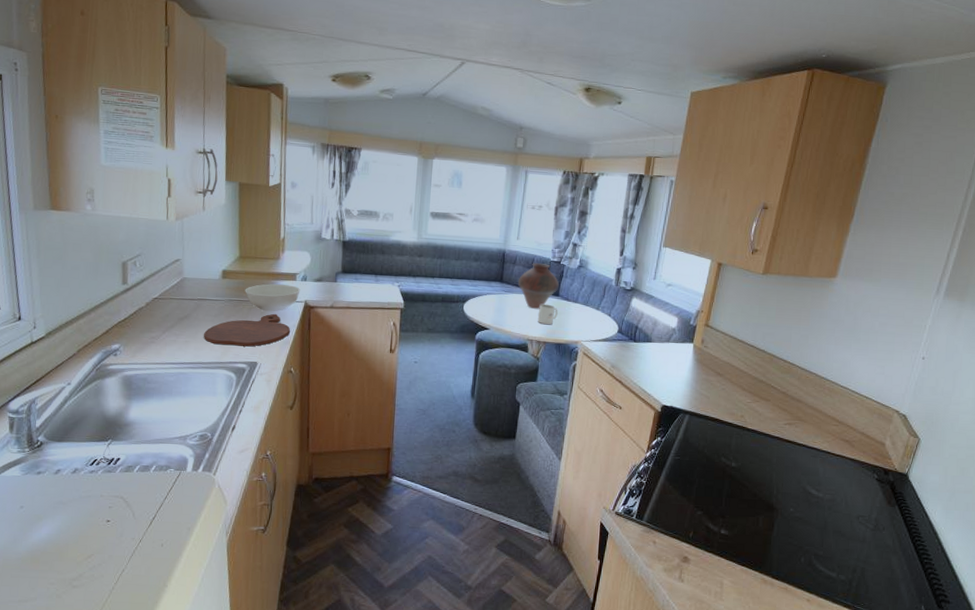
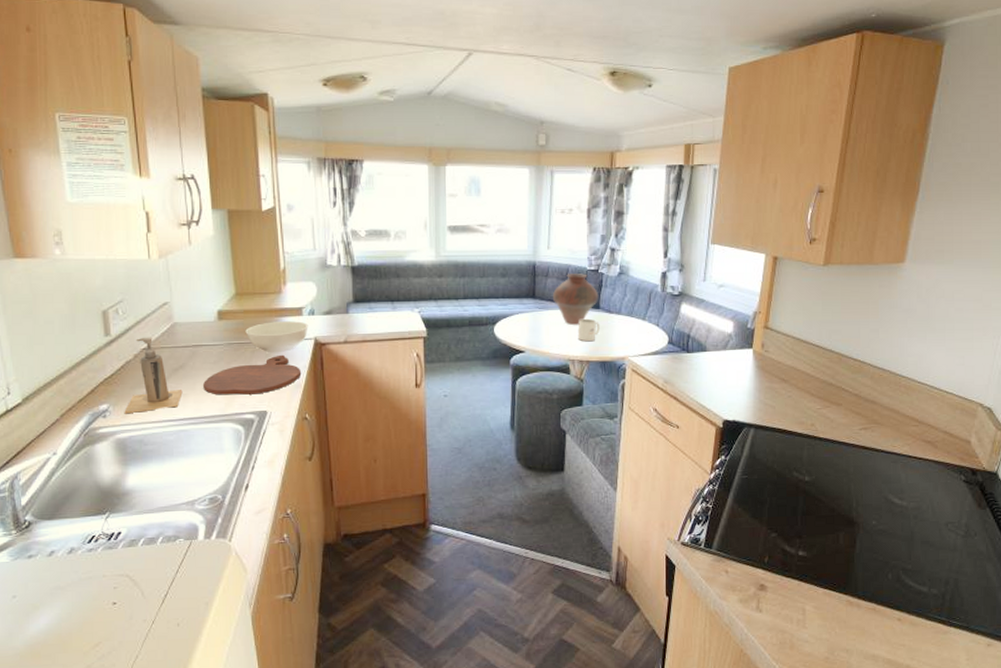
soap dispenser: none [133,288,185,355] -> present [124,337,183,414]

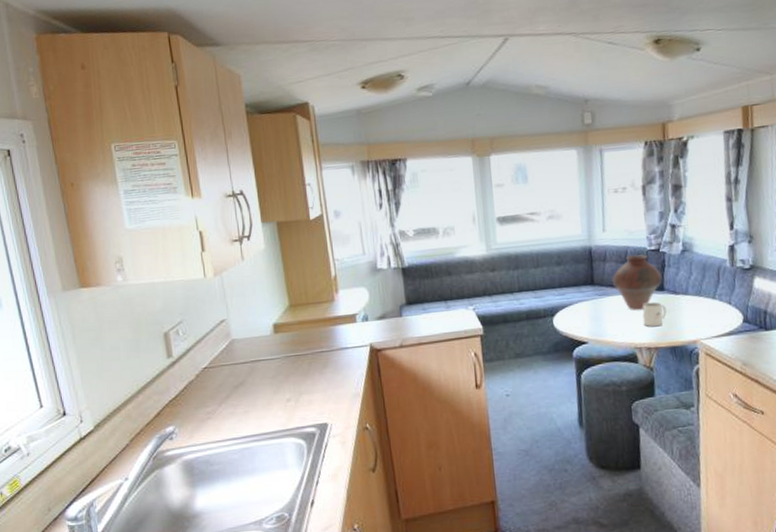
soap dispenser: present [124,337,183,414] -> none [189,355,244,435]
cutting board: present [203,354,301,395] -> none [264,364,359,410]
bowl: present [245,321,309,353] -> none [301,328,363,364]

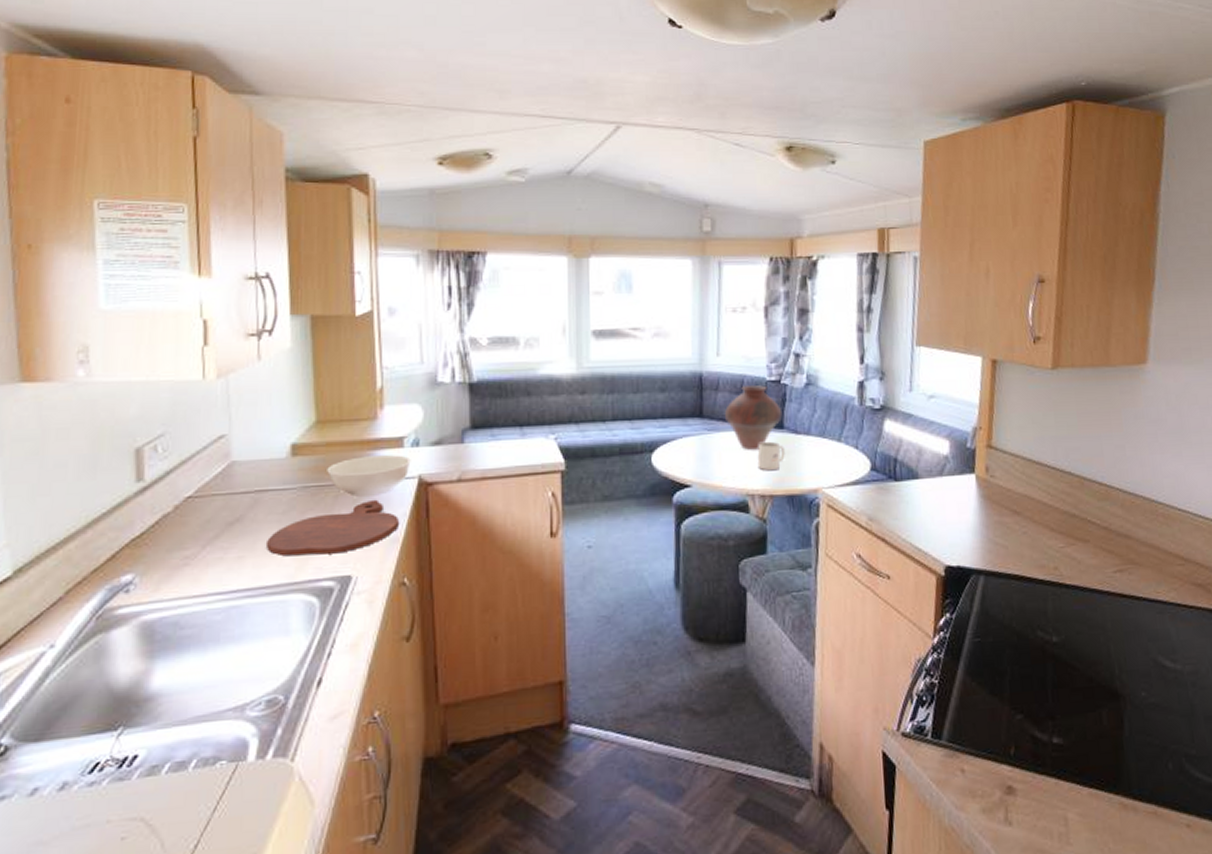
cutting board: none [264,364,359,410] -> present [267,499,399,556]
bowl: none [301,328,363,364] -> present [327,455,411,498]

